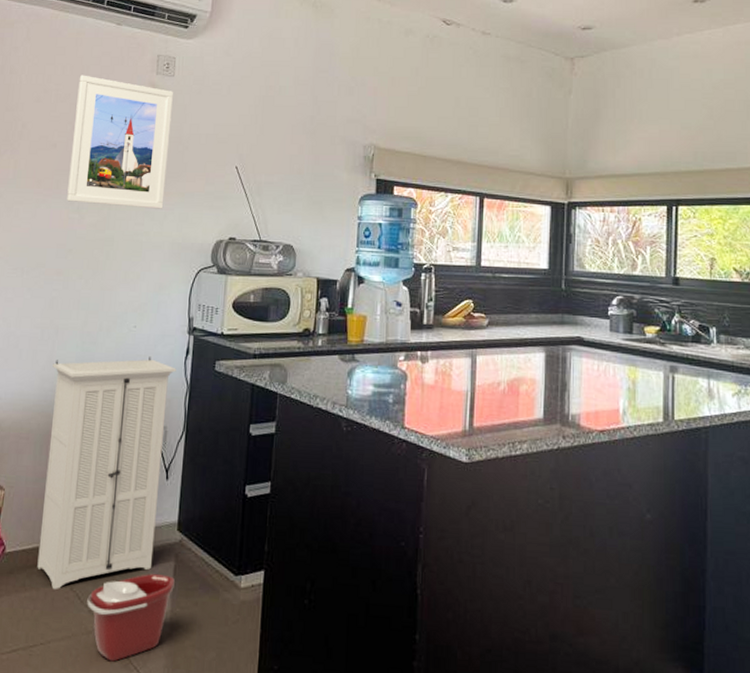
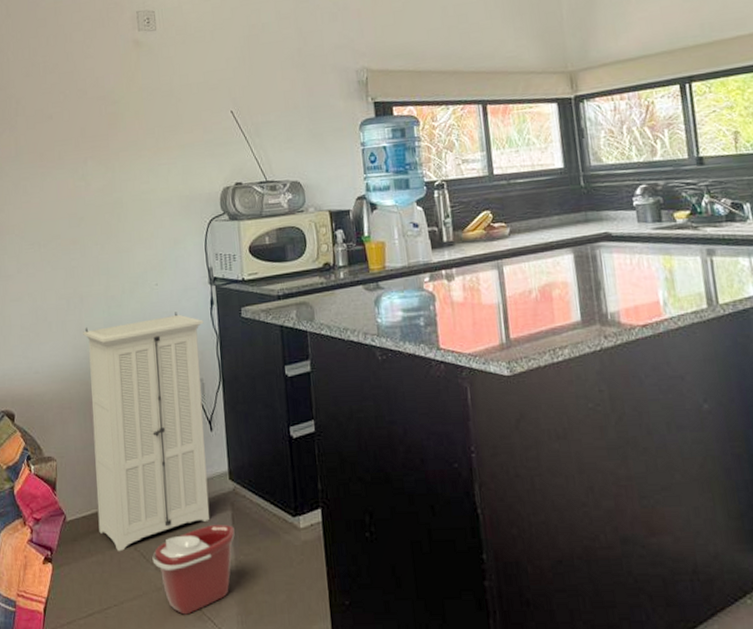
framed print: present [67,75,173,209] -> none [63,42,166,171]

